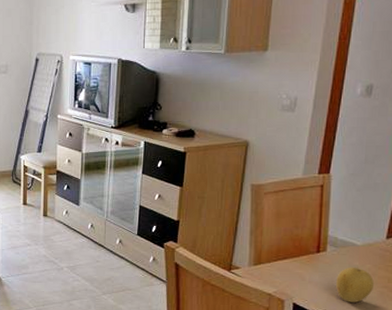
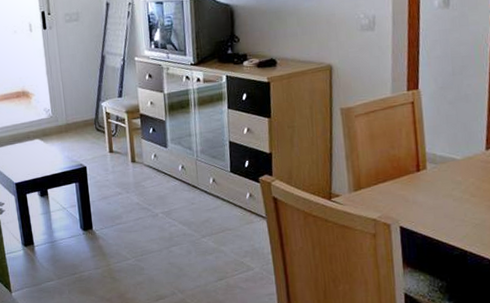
fruit: present [336,267,374,303] -> none [441,182,480,220]

